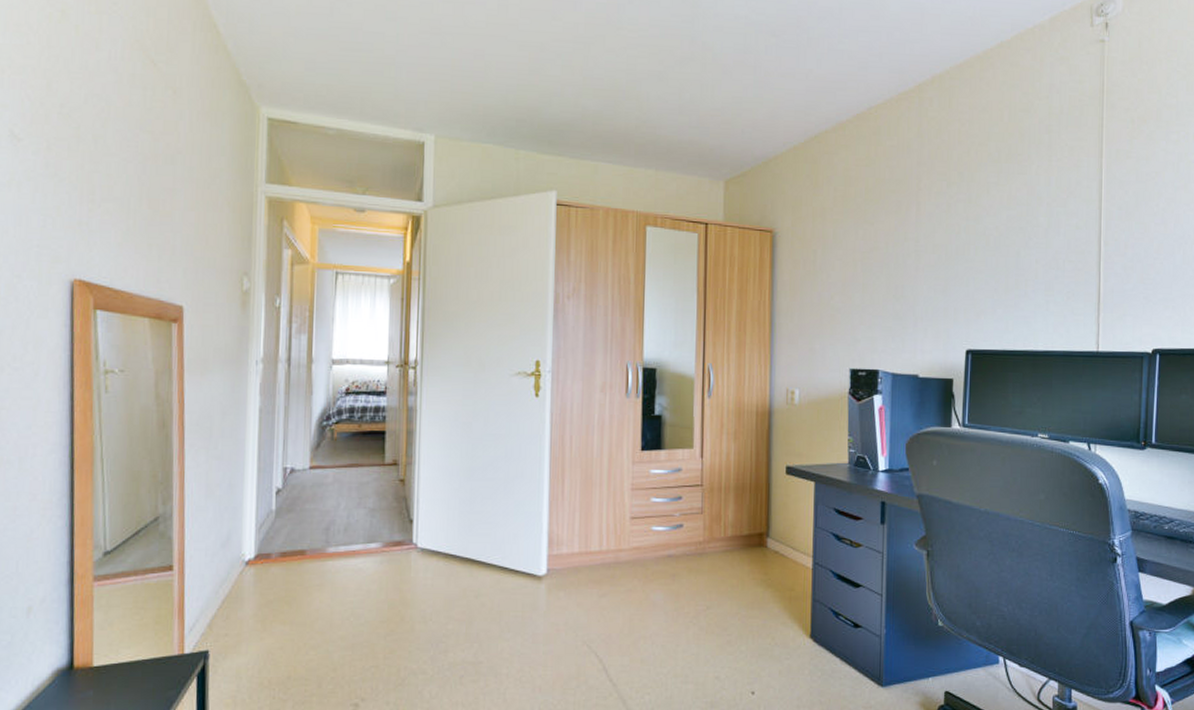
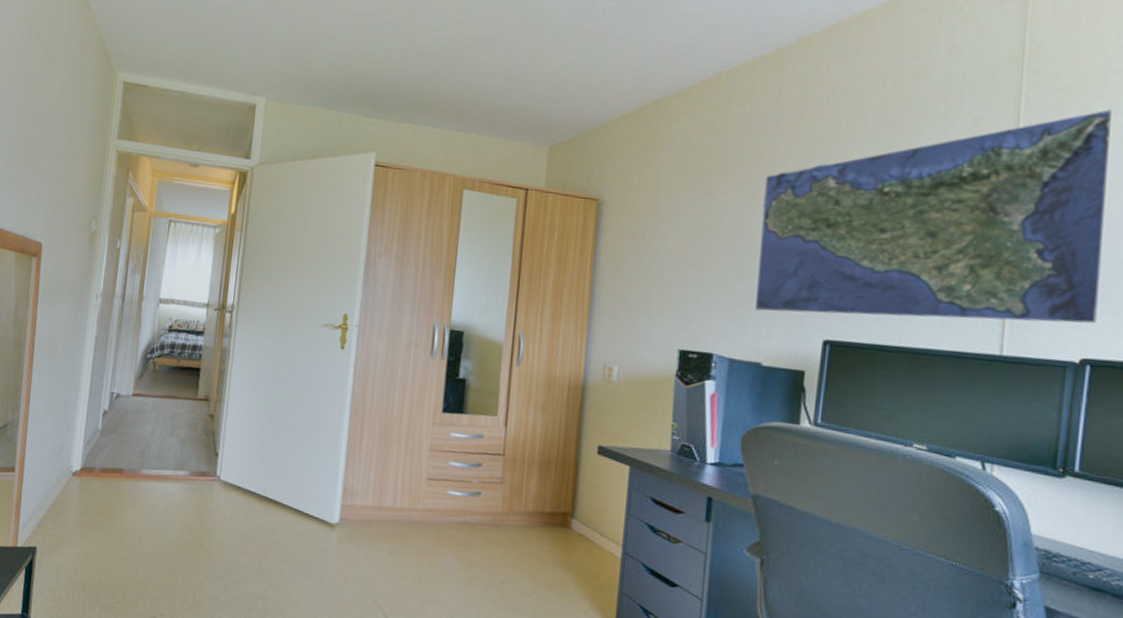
map: none [911,138,1166,328] -> present [756,109,1111,324]

